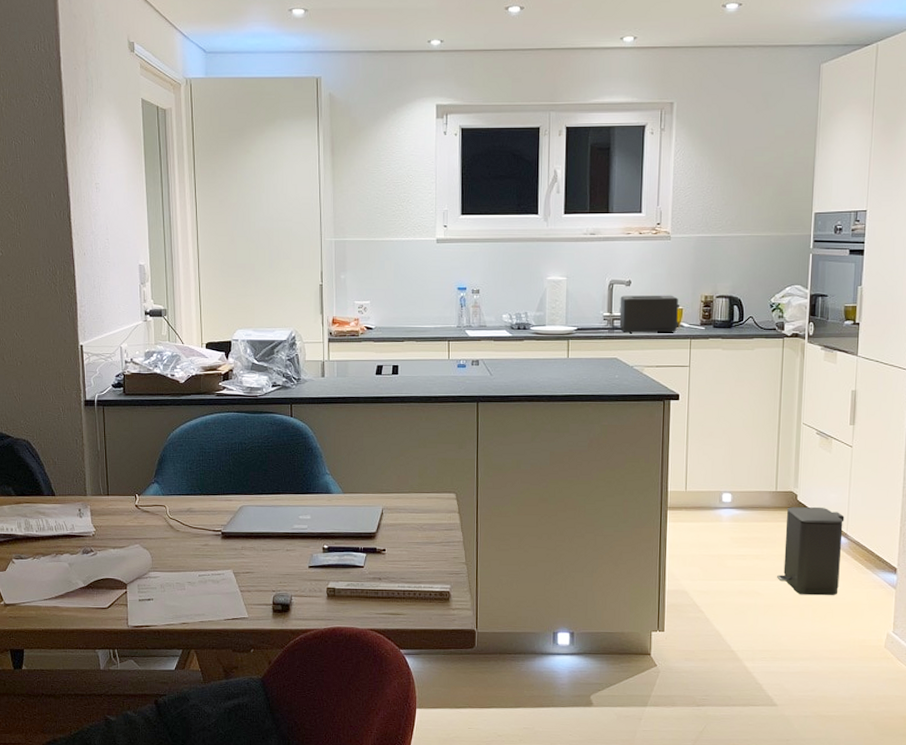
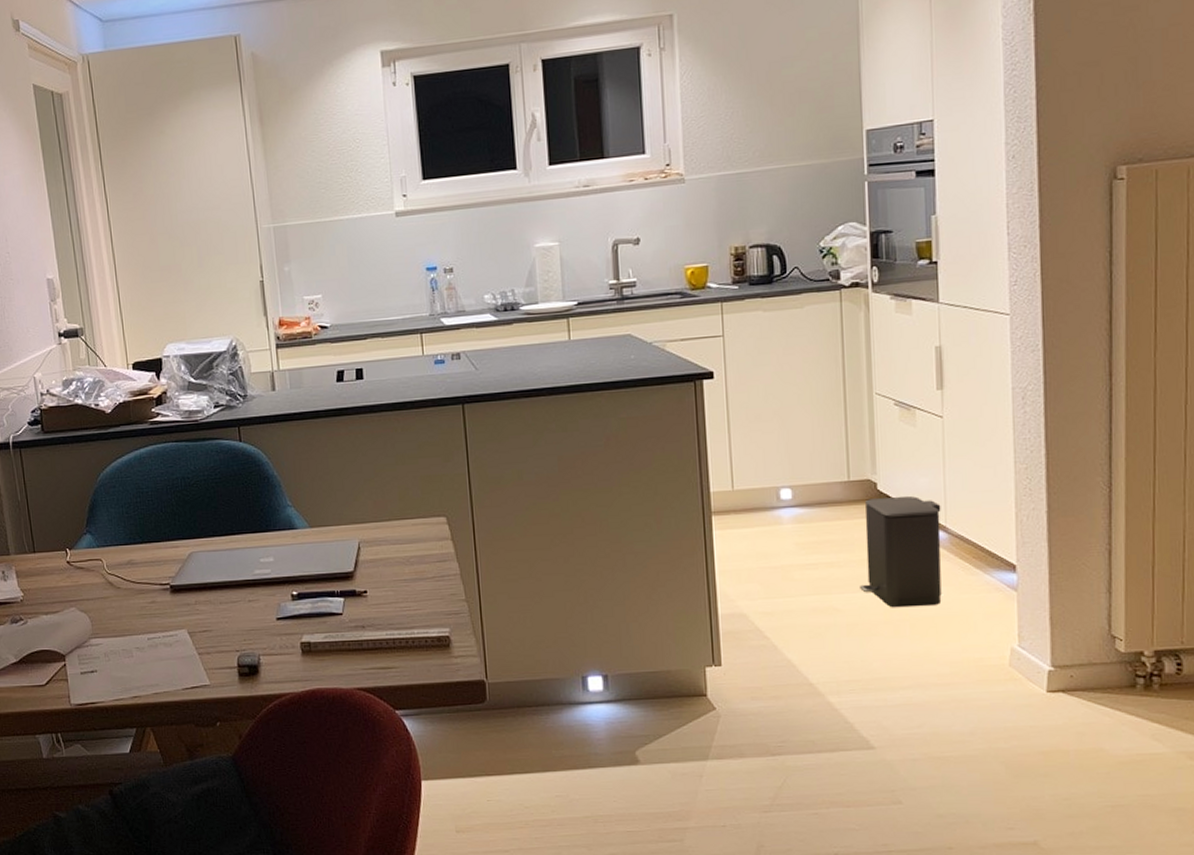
toaster: present [619,295,680,333] -> none [628,250,705,302]

